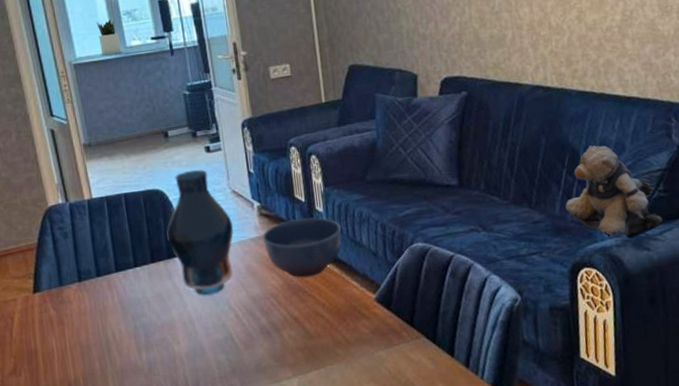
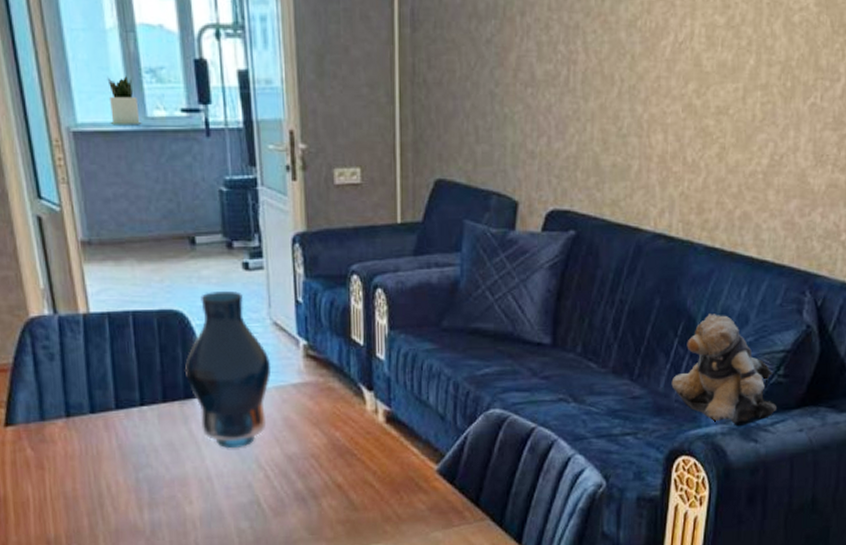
bowl: present [262,217,342,278] -> none [306,365,405,438]

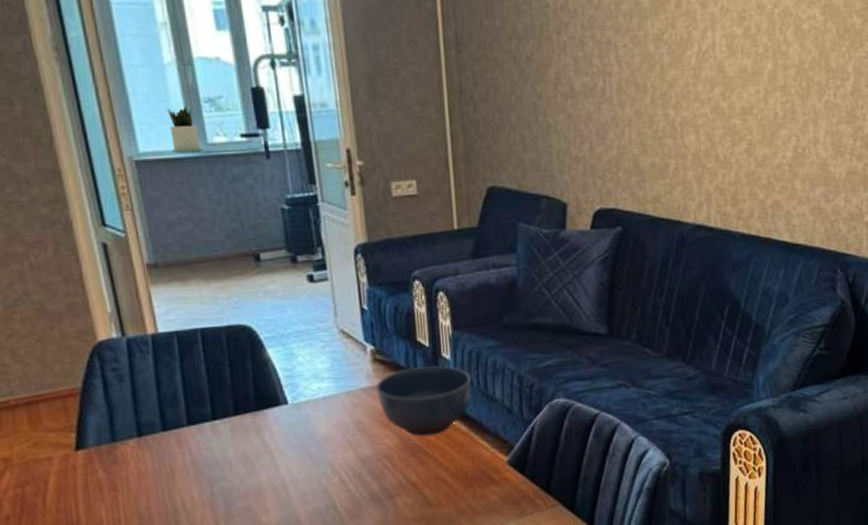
vase: present [185,291,272,449] -> none [255,303,341,456]
bowl: none [306,365,405,438] -> present [375,365,472,436]
teddy bear: present [671,314,776,427] -> none [722,295,821,399]

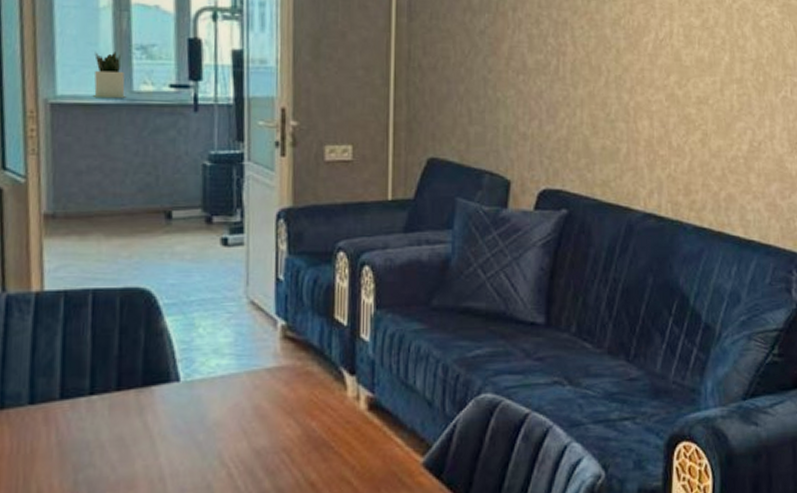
bowl: present [375,365,472,436] -> none [282,347,391,428]

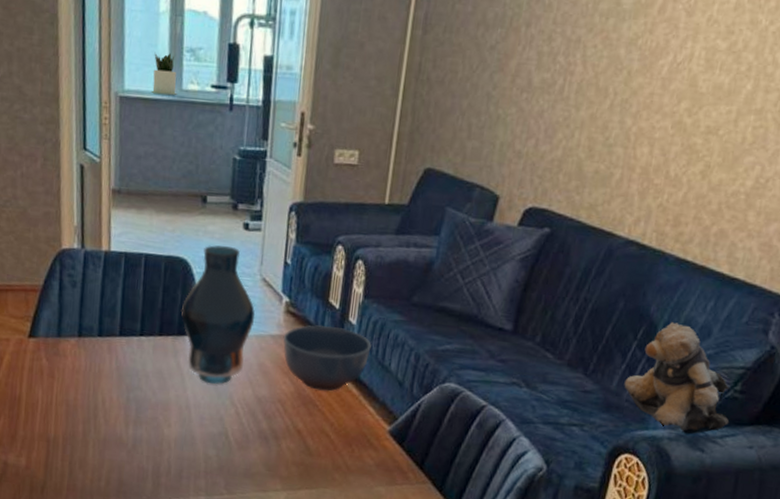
vase: none [146,268,244,444] -> present [181,245,255,384]
bowl: none [282,347,391,428] -> present [283,324,372,391]
teddy bear: none [668,292,774,409] -> present [624,322,729,435]

